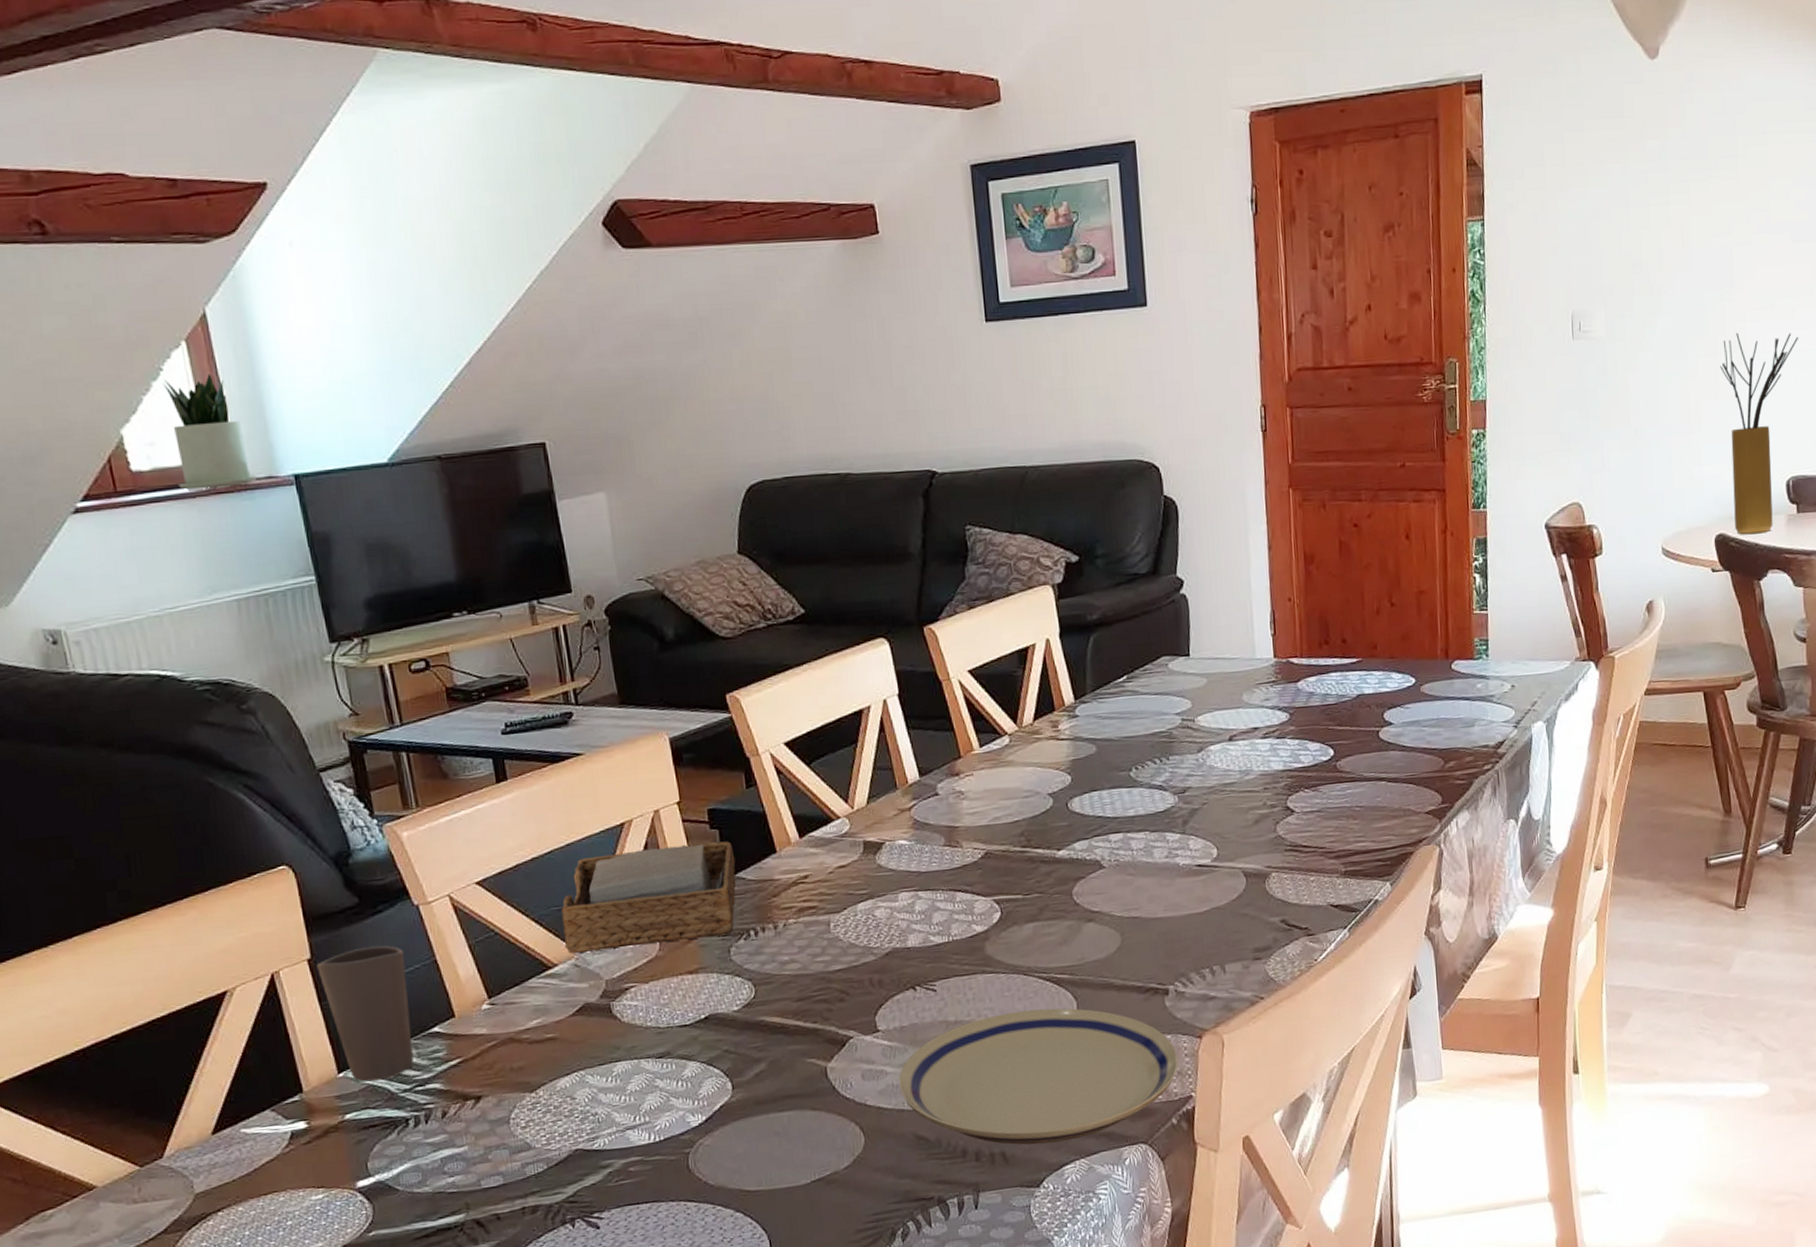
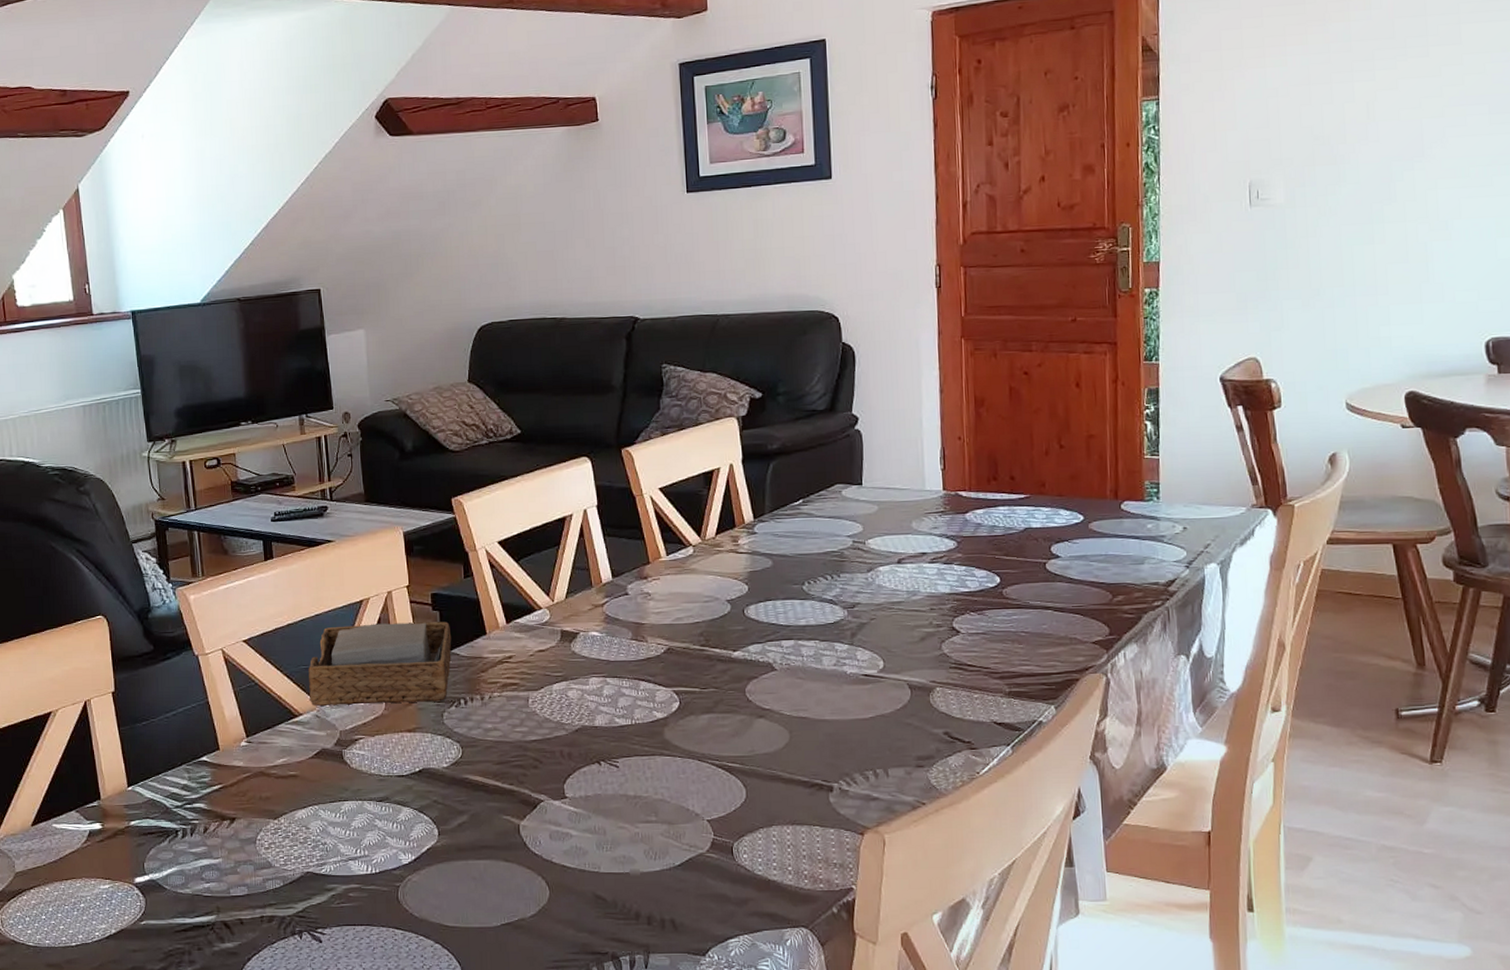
planter: present [163,373,258,490] -> none [45,234,106,321]
cup: present [317,945,414,1082] -> none [118,685,186,796]
plate: present [898,1008,1178,1145] -> none [582,793,840,916]
vase: present [1720,332,1799,534] -> none [1410,199,1499,392]

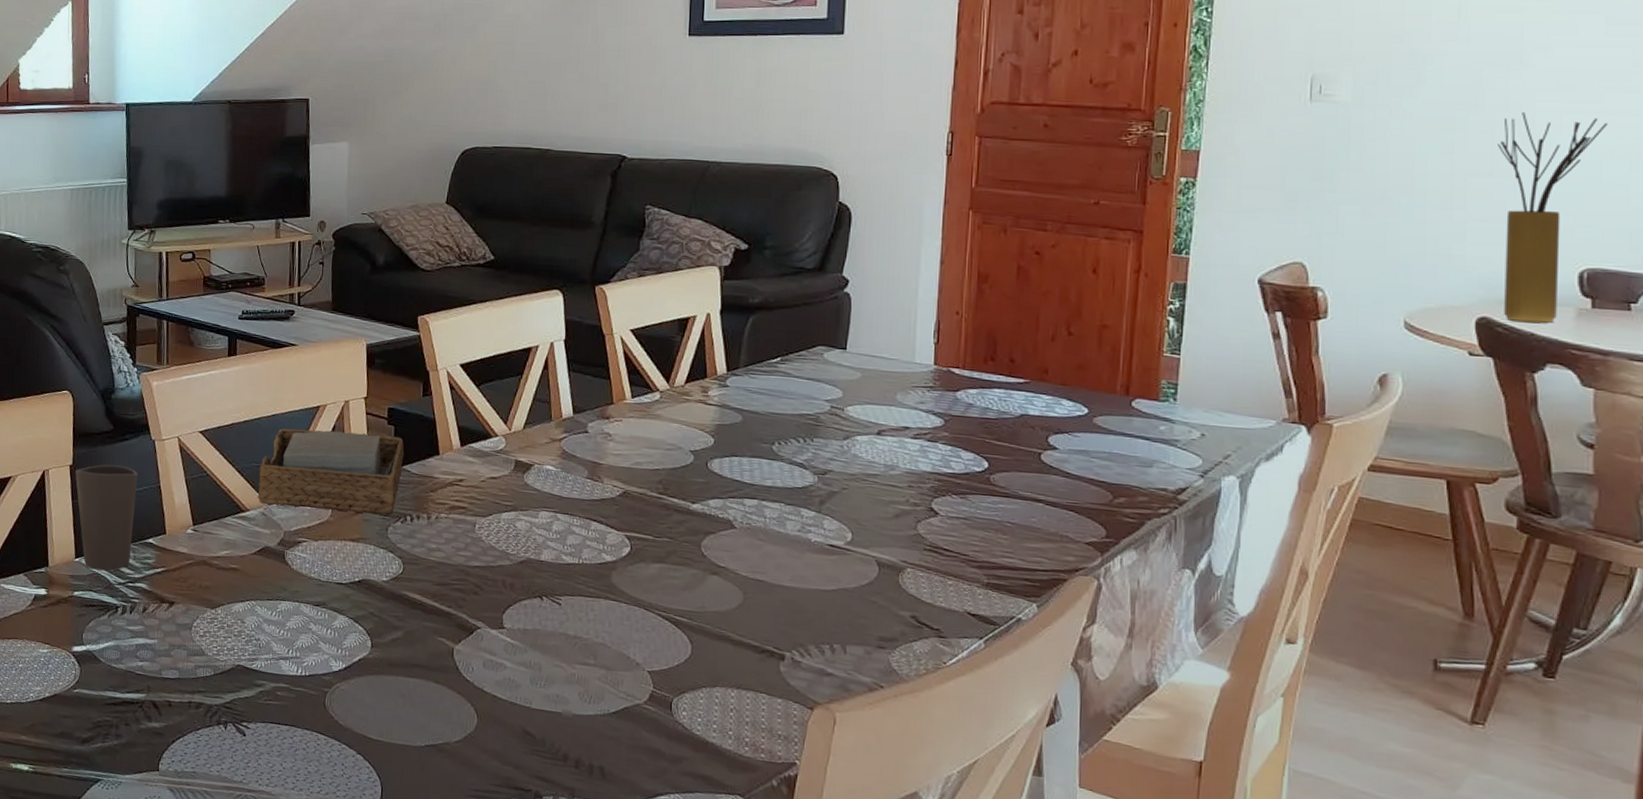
cup: none [118,685,186,796] -> present [75,464,138,571]
vase: none [1410,199,1499,392] -> present [1498,111,1609,323]

